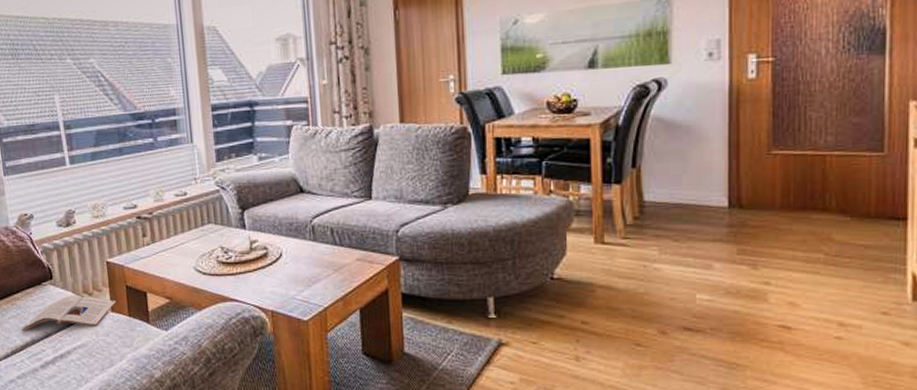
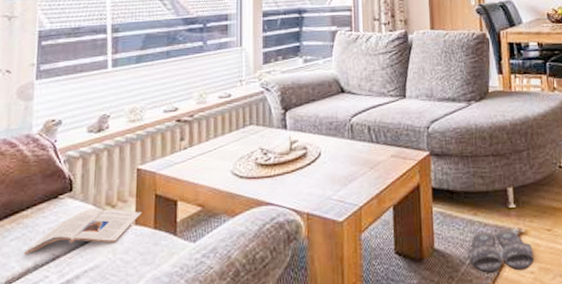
slippers: none [440,339,514,380] -> present [467,230,533,273]

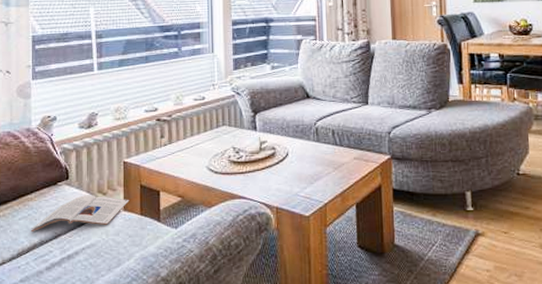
slippers: present [467,230,533,273] -> none [426,230,490,269]

